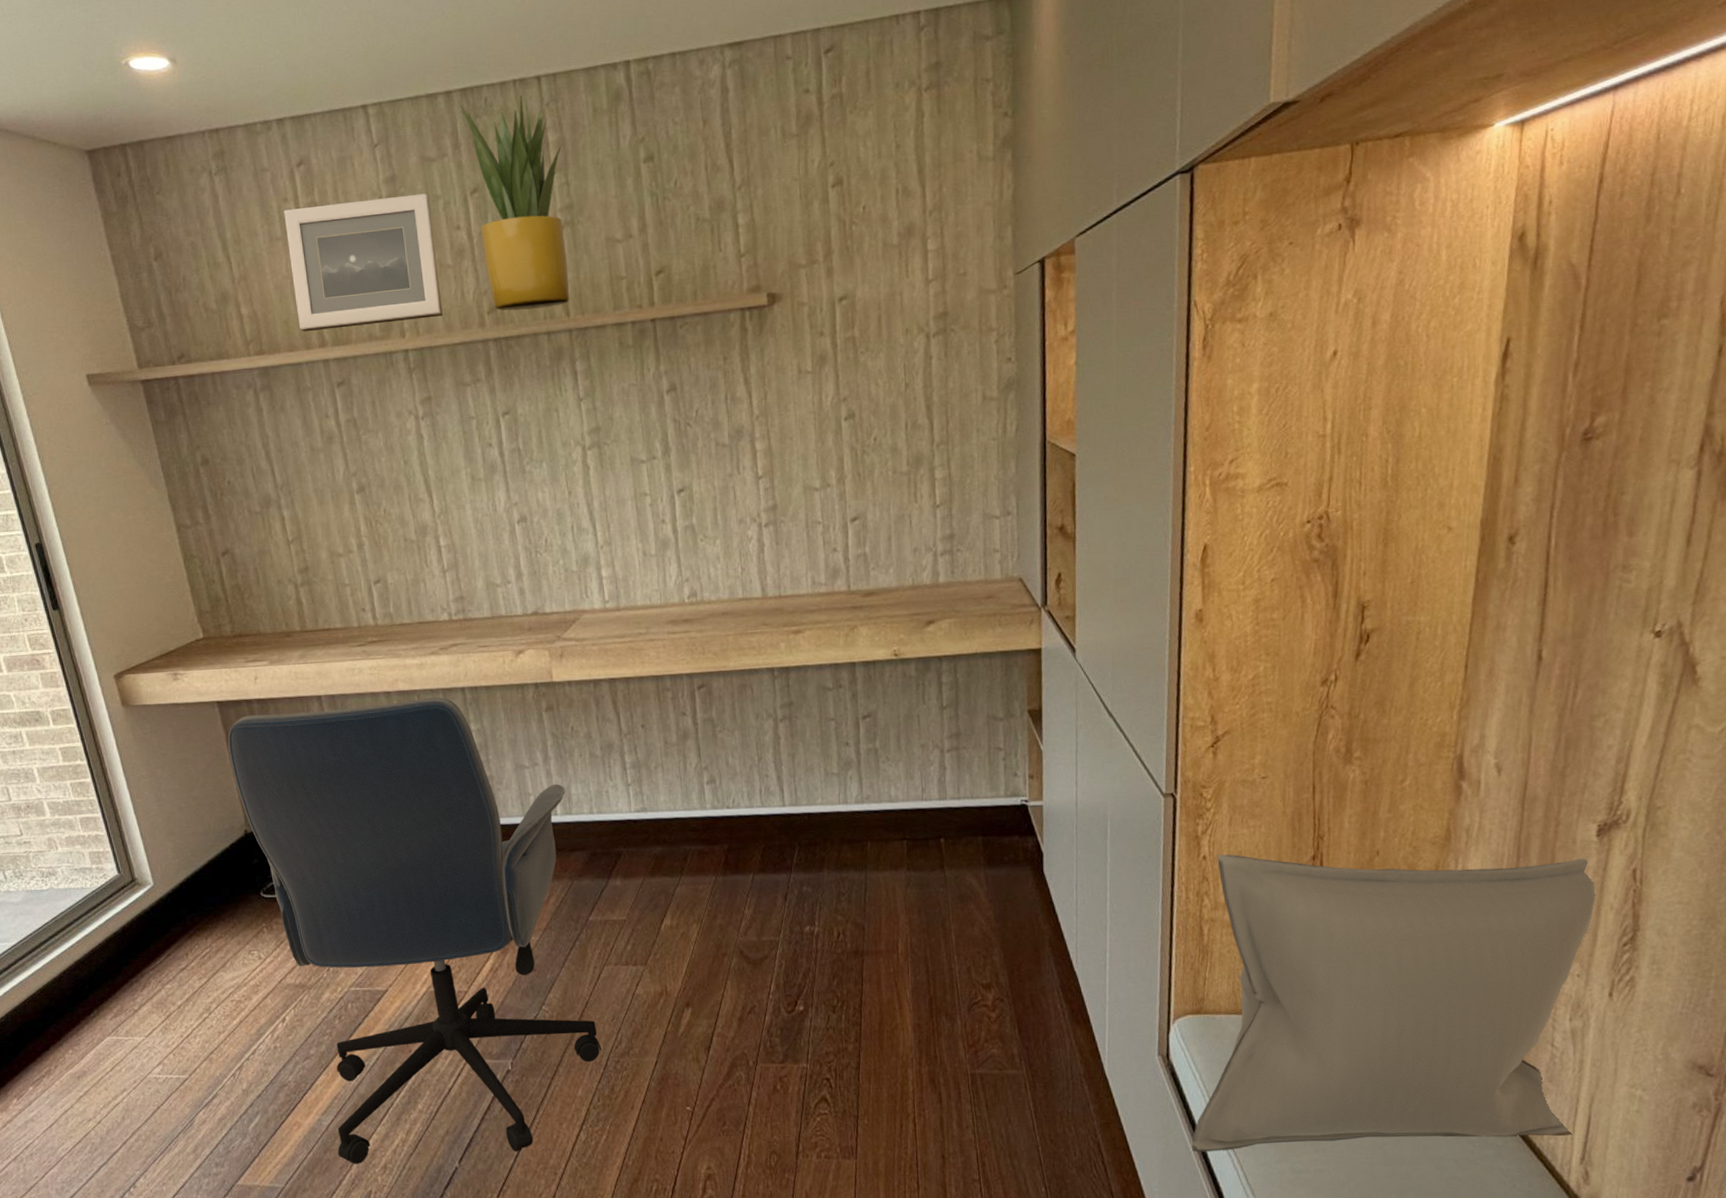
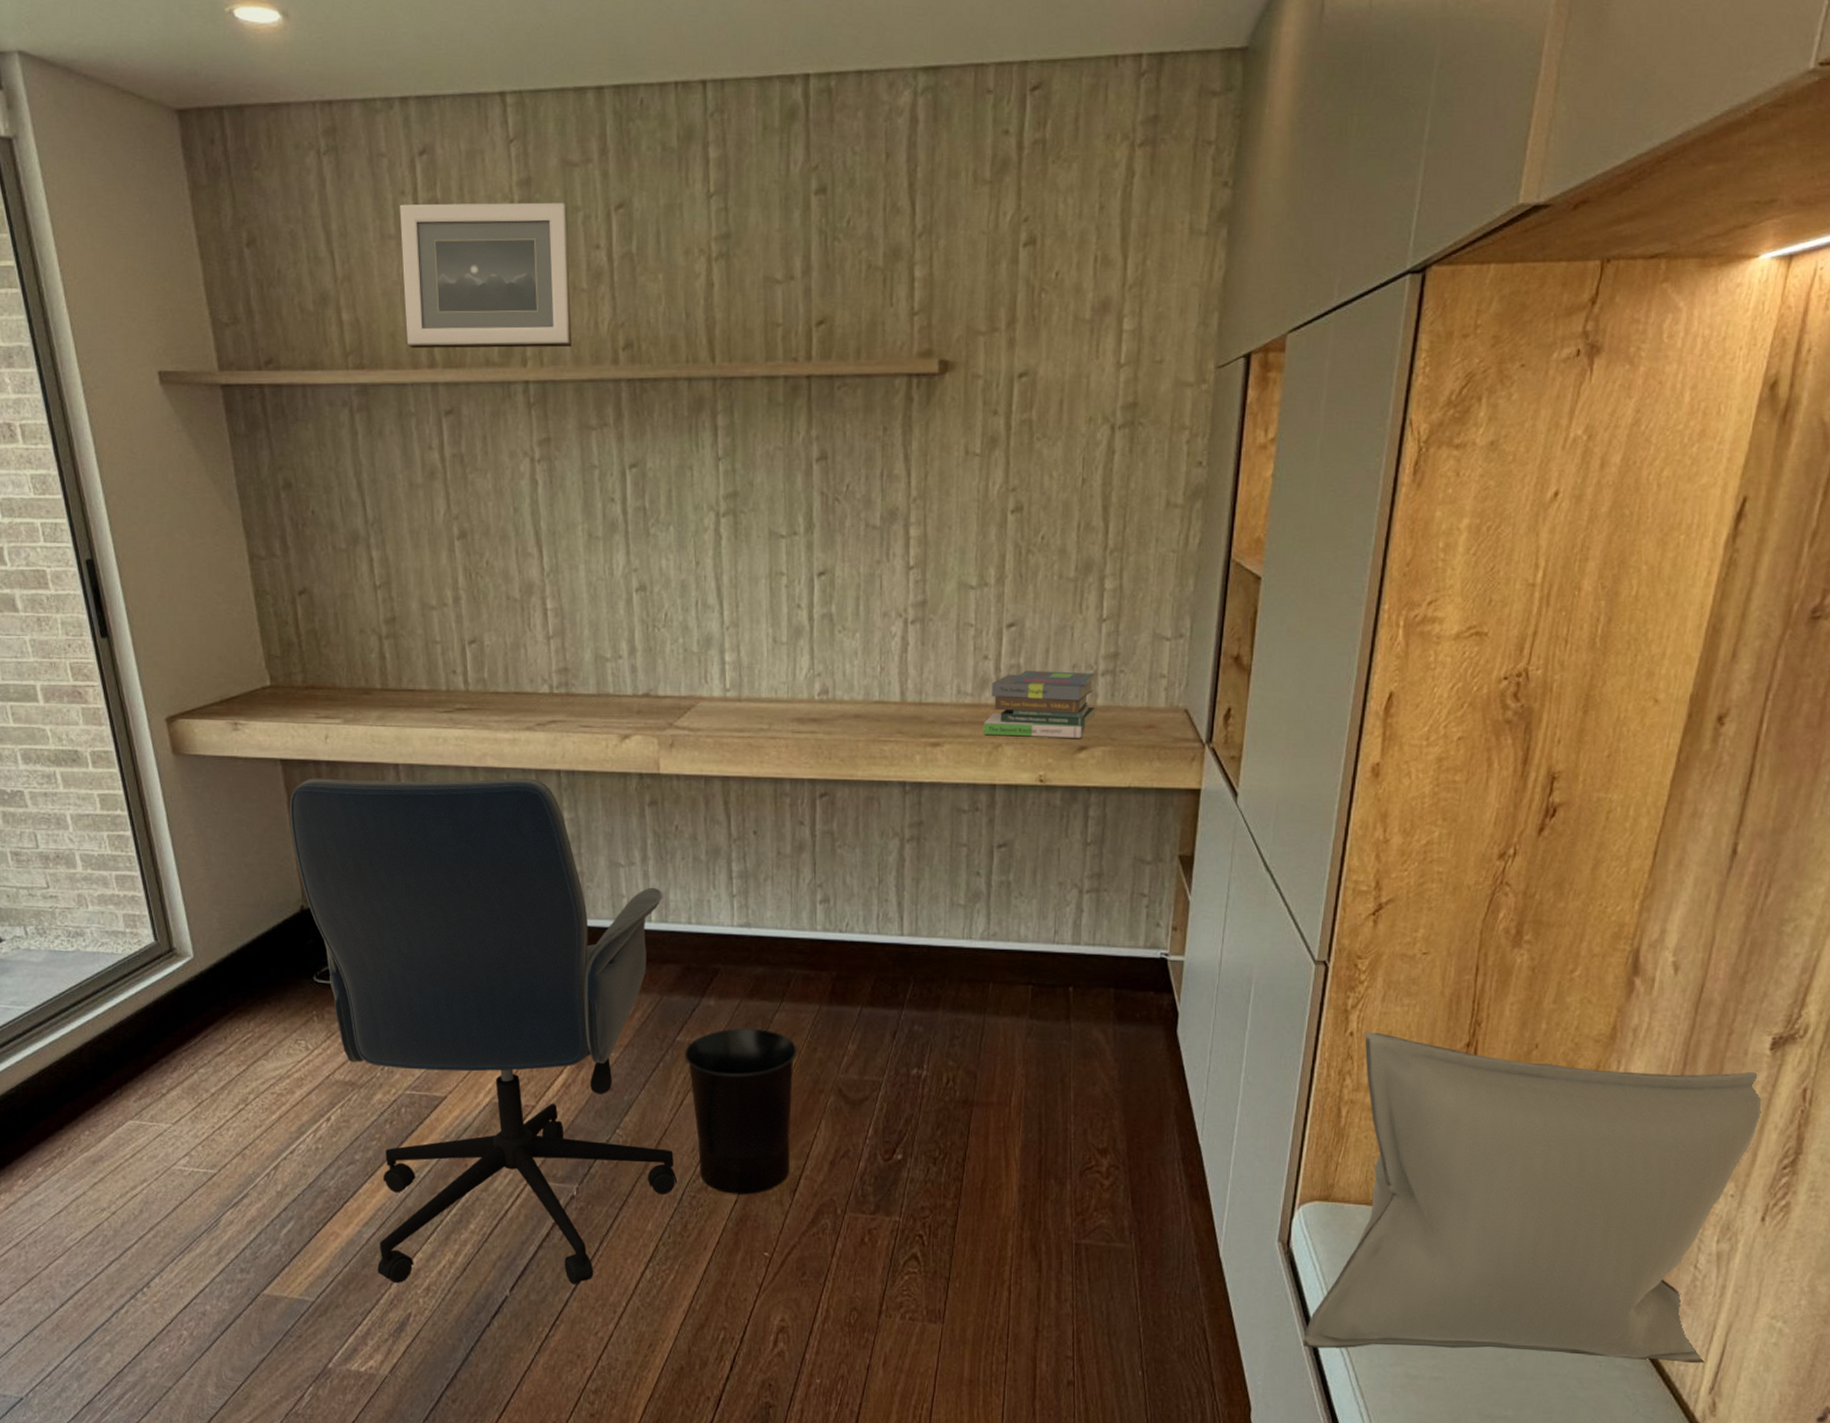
planter: present [459,93,570,311] -> none [611,99,724,350]
waste bin: none [597,902,702,1056] -> present [684,1028,797,1195]
books: none [838,554,939,619] -> present [983,670,1096,738]

